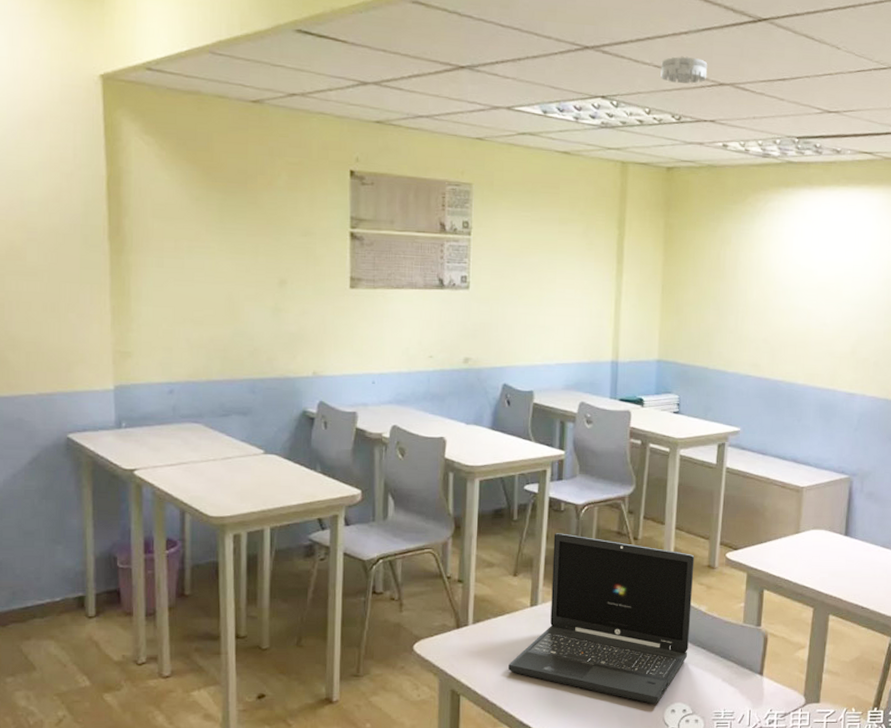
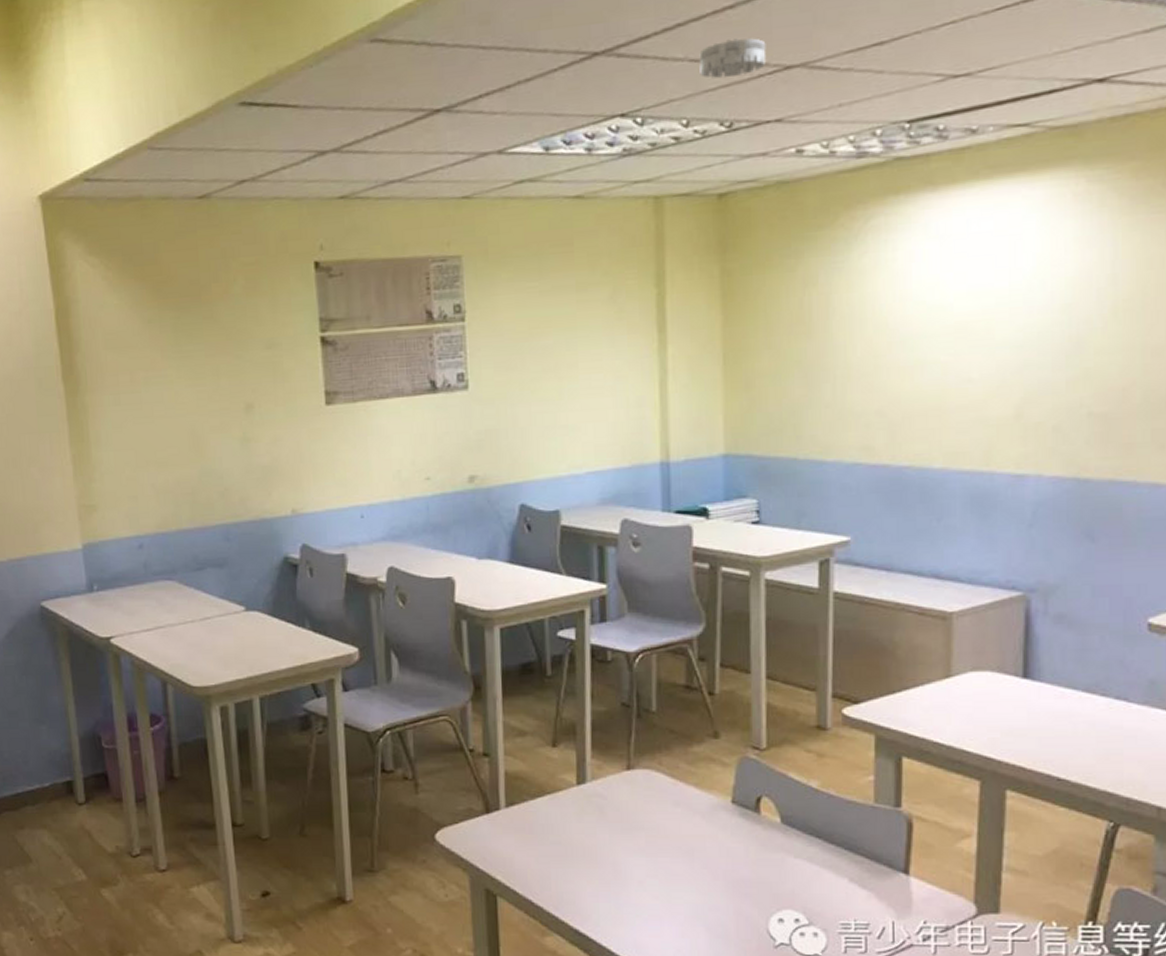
laptop: present [508,533,695,705] -> none [555,690,797,912]

